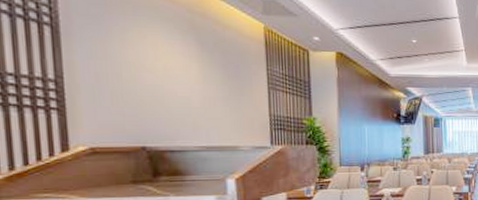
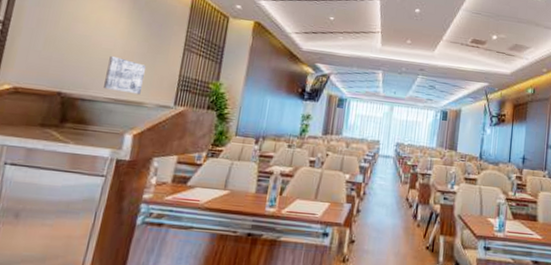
wall art: none [189,103,233,139] -> present [103,55,147,95]

